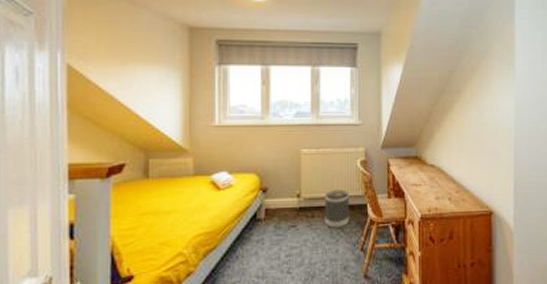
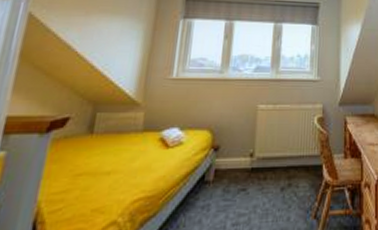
wastebasket: present [324,189,350,228] -> none [277,148,306,191]

